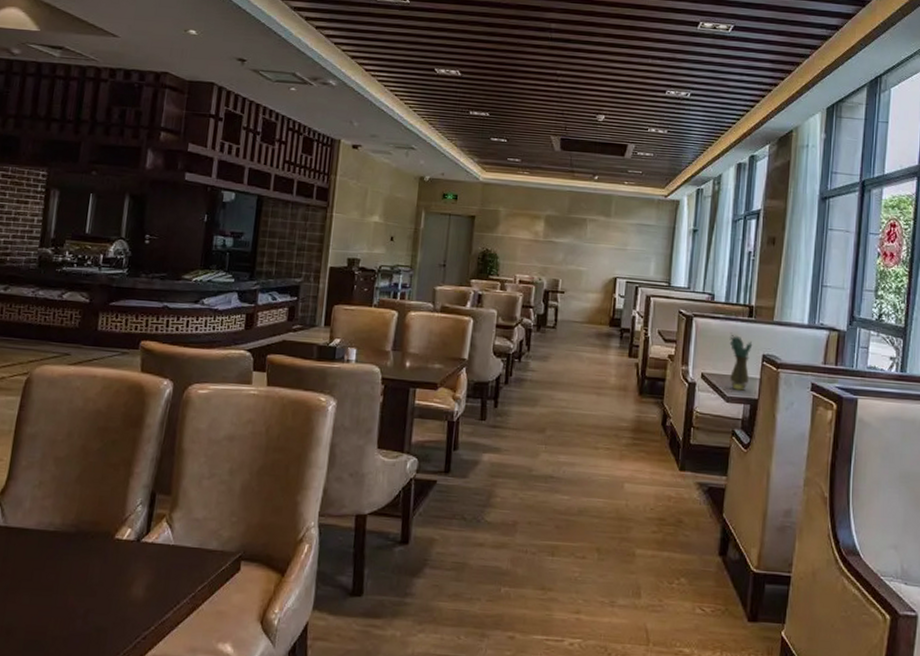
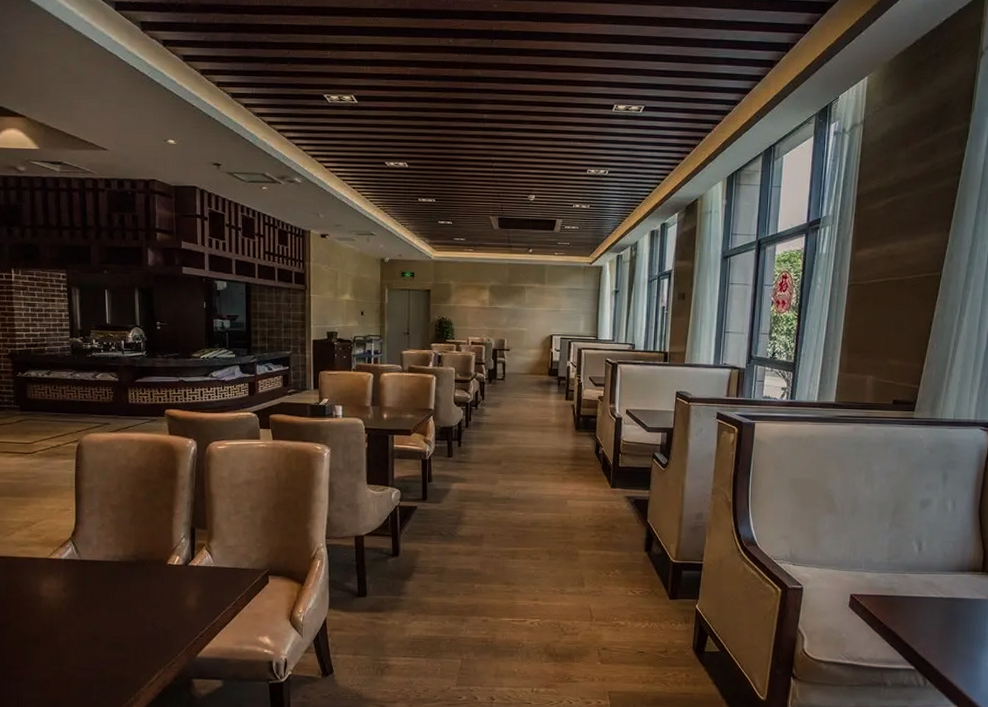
vase: present [729,332,753,391] -> none [648,375,668,422]

